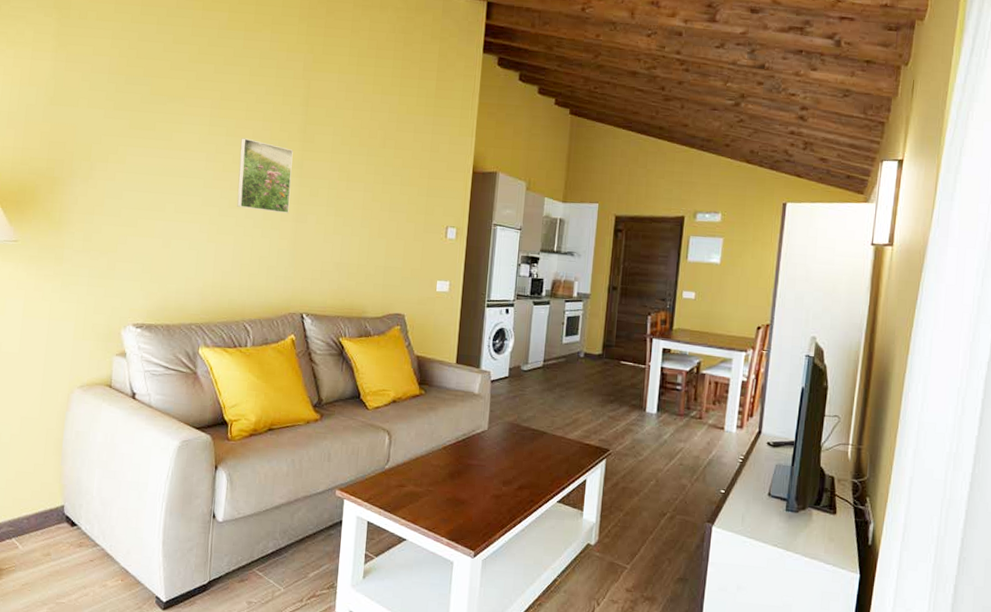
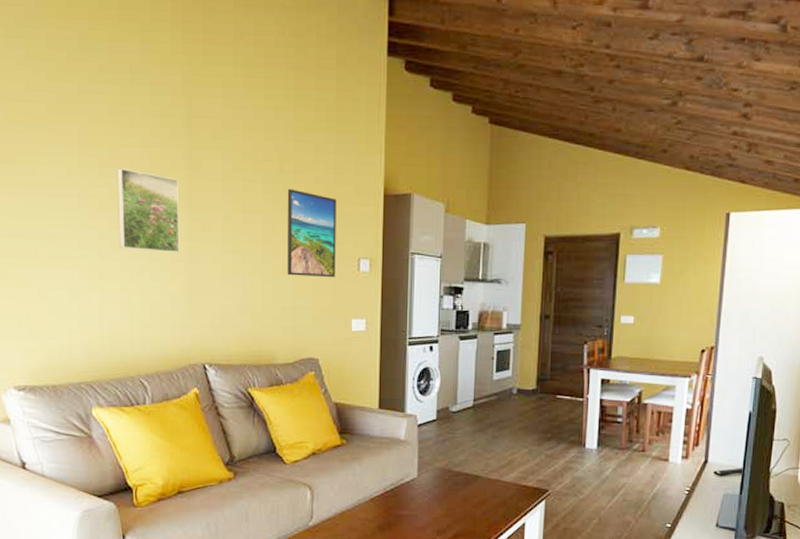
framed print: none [382,162,430,243] -> present [287,189,337,278]

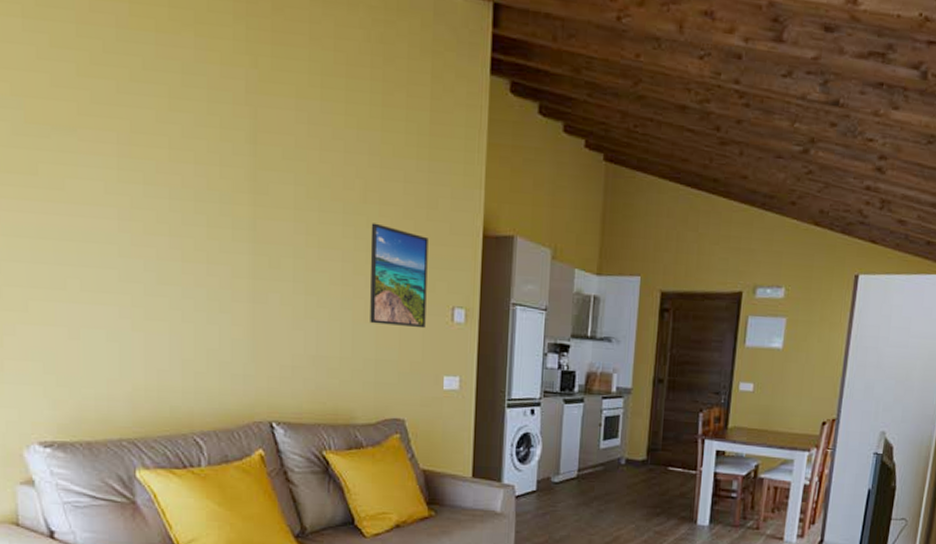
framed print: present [117,168,180,253] -> none [165,187,242,292]

